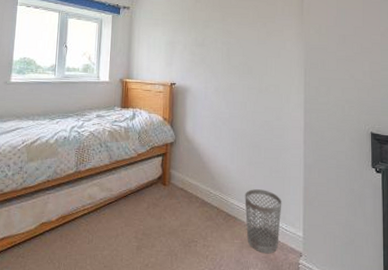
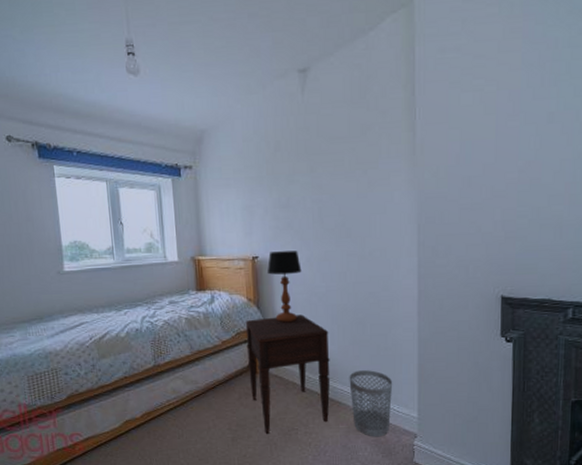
nightstand: none [158,135,230,244] -> present [245,314,331,434]
table lamp: none [182,80,210,142] -> present [267,250,302,323]

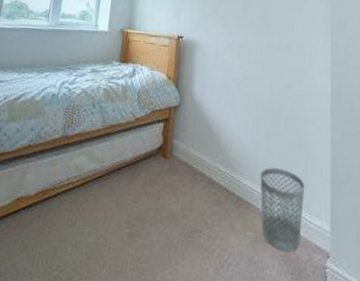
nightstand: present [245,314,331,434] -> none [157,98,244,233]
table lamp: present [267,250,302,323] -> none [190,33,223,107]

